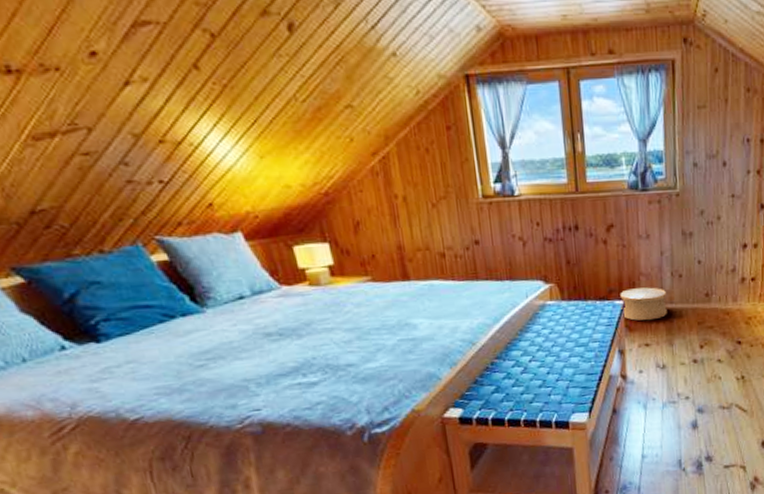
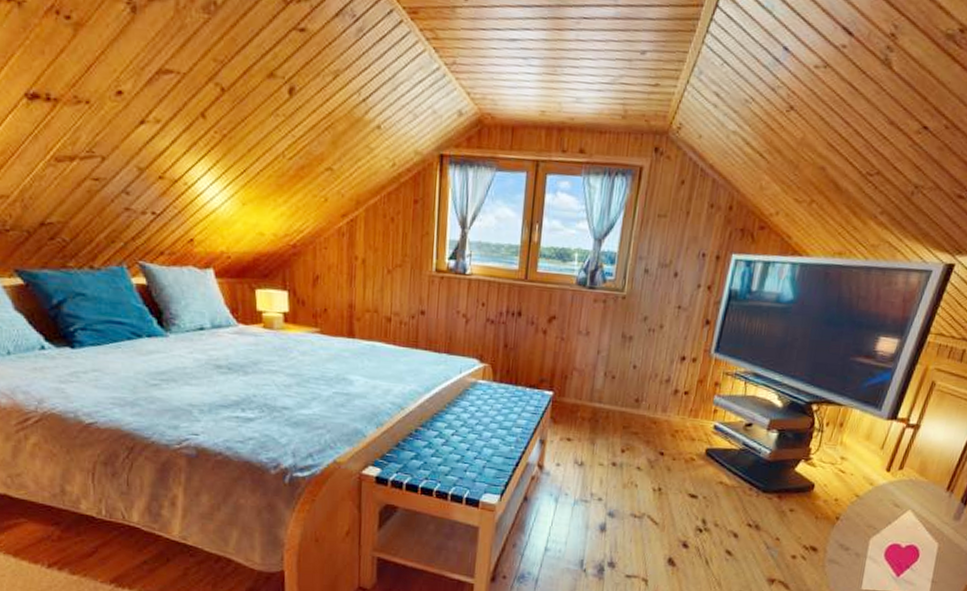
woven basket: present [620,287,667,321] -> none [549,381,596,416]

